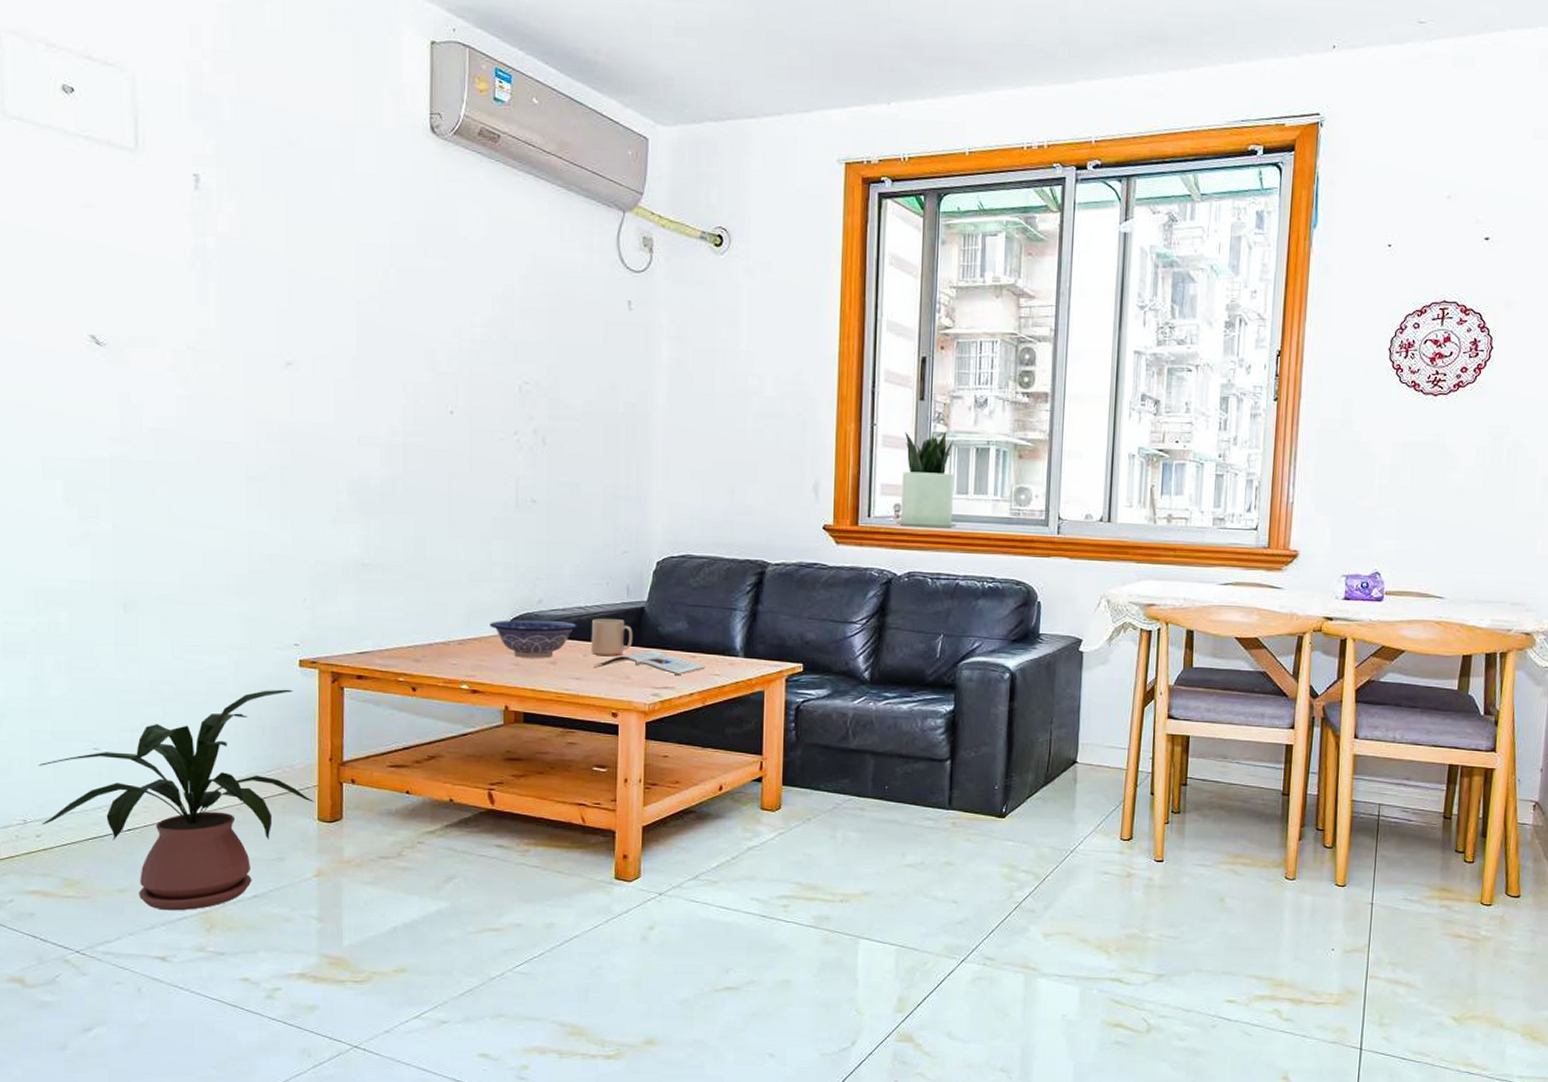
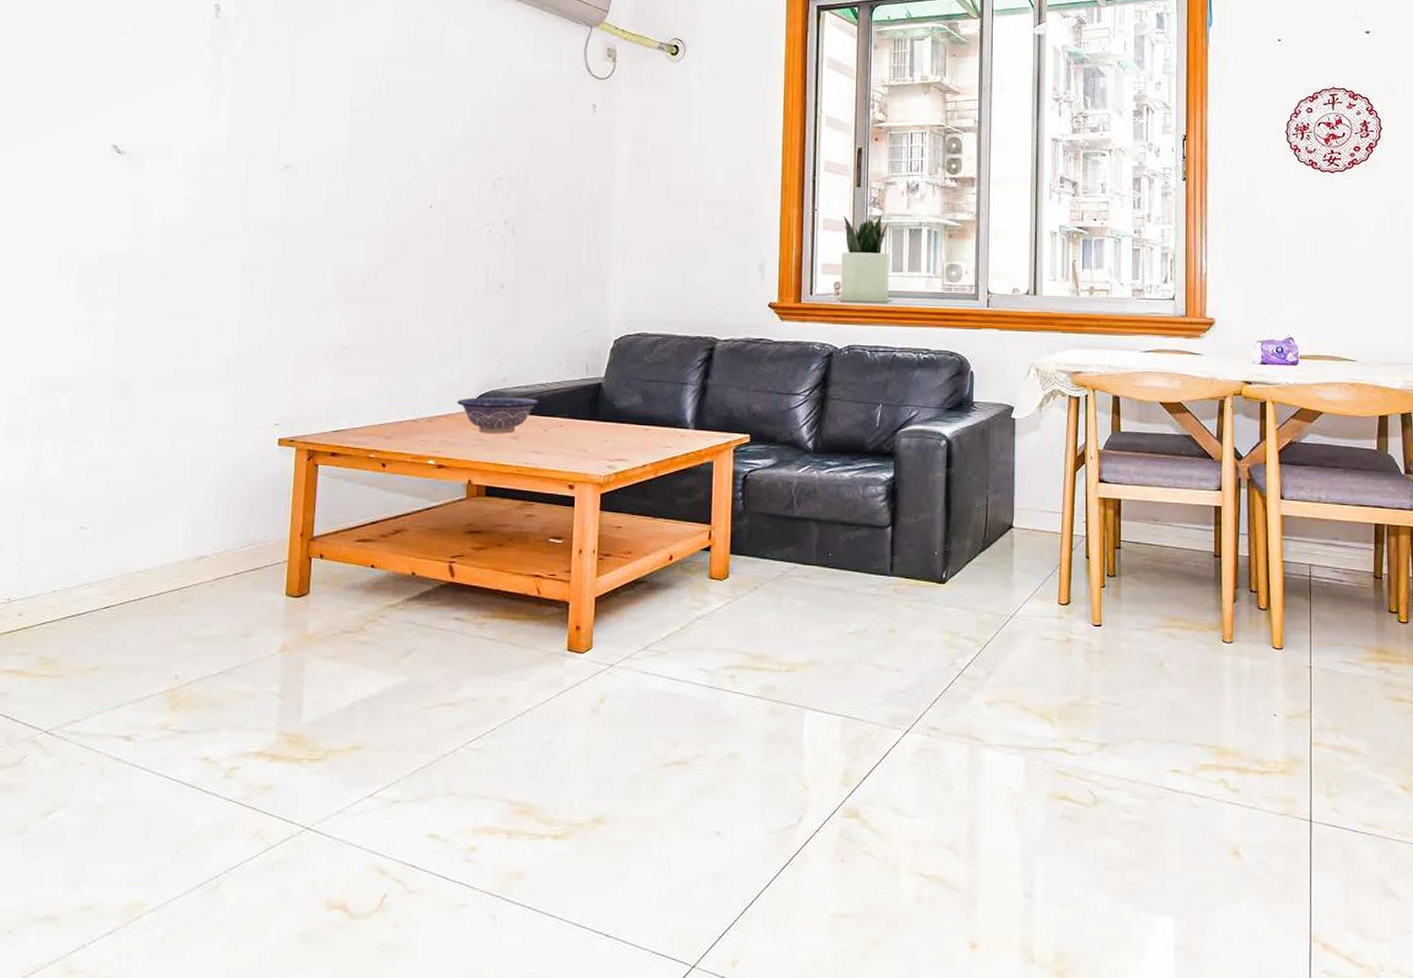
house plant: present [38,689,315,911] -> none [24,467,284,689]
mug: present [591,619,633,656] -> none [550,395,591,430]
magazine: present [593,651,706,676] -> none [552,425,658,448]

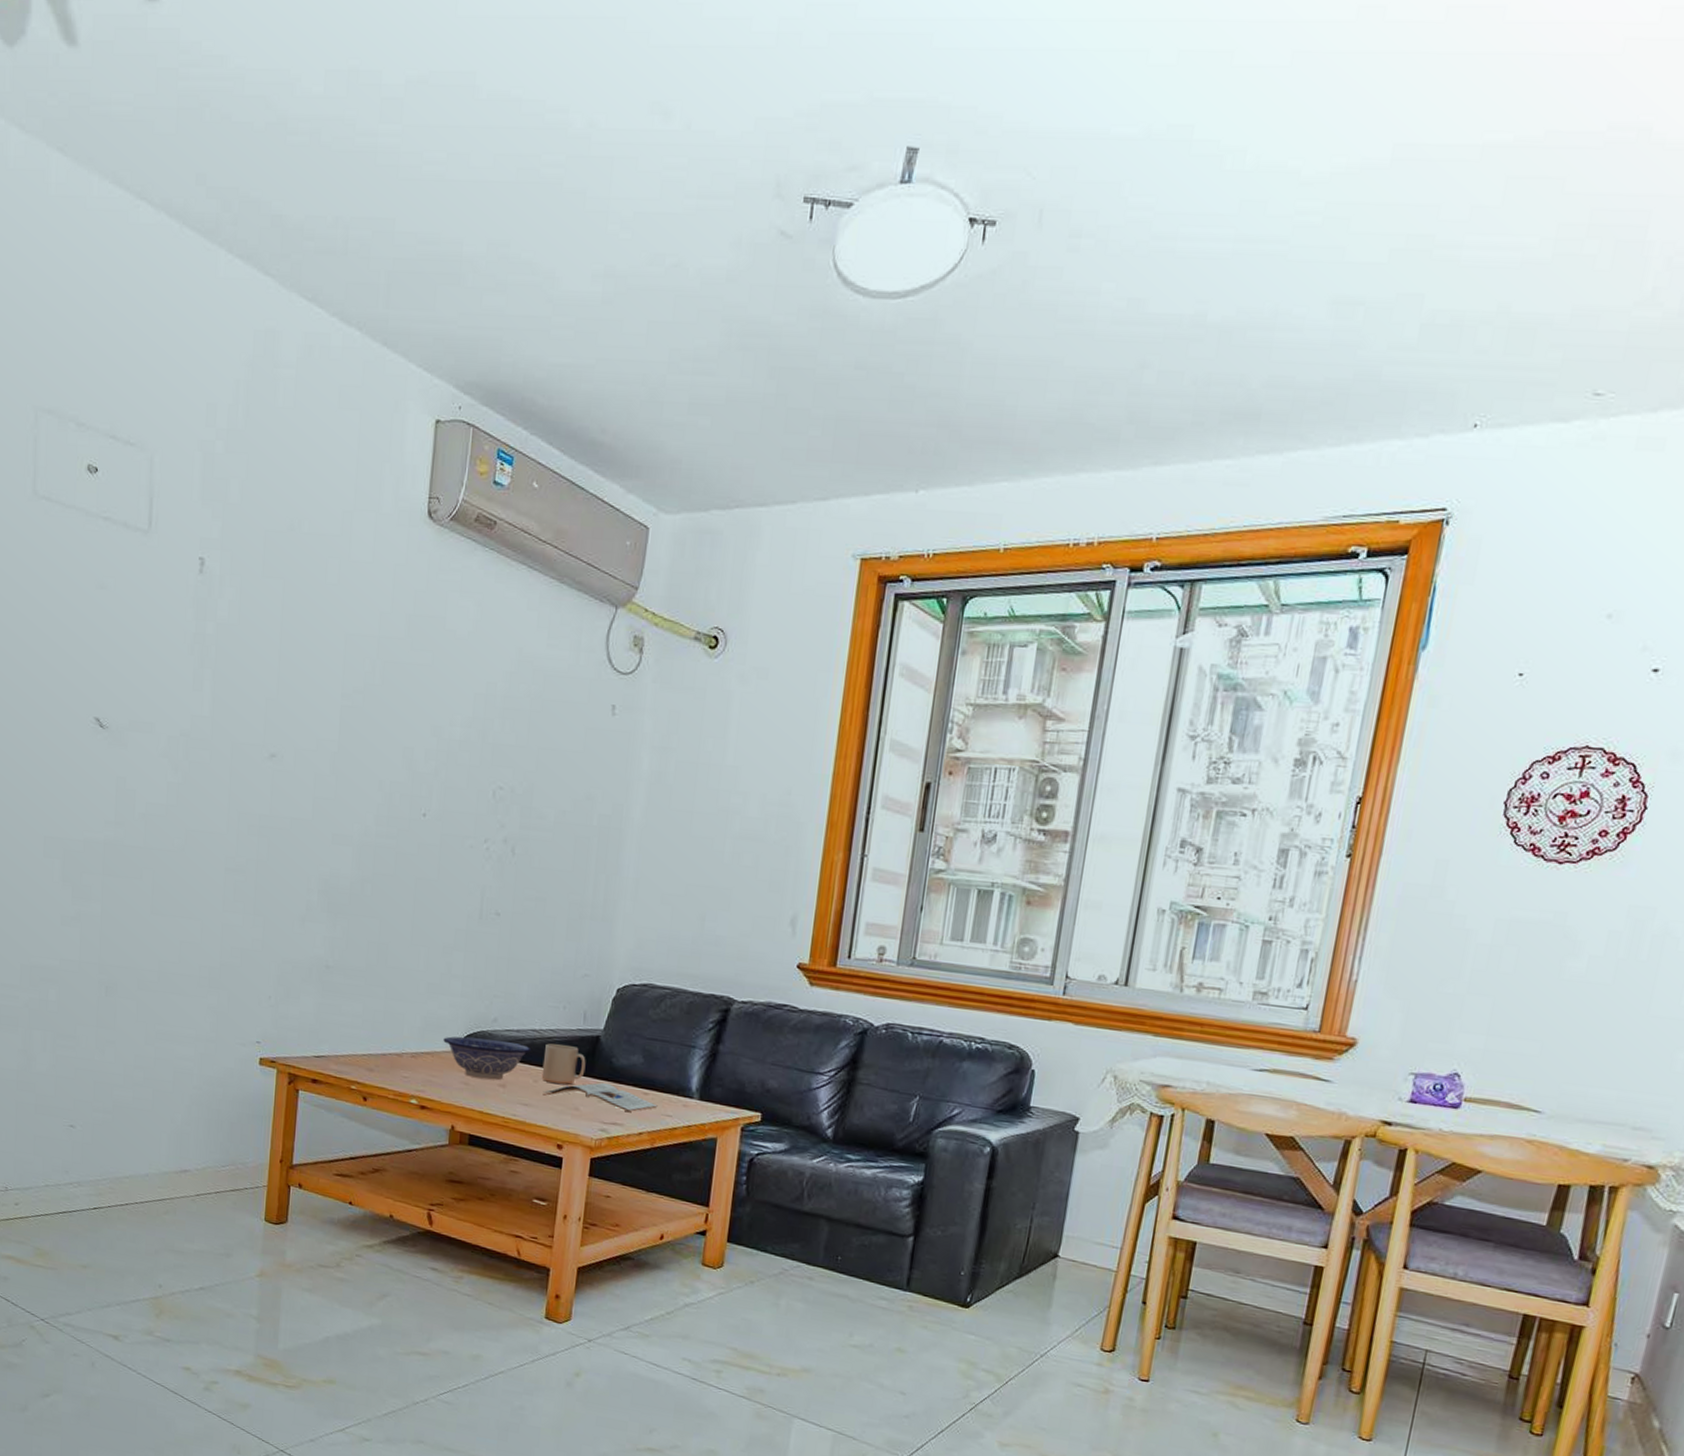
mug: none [550,395,591,430] -> present [541,1043,586,1085]
magazine: none [552,425,658,448] -> present [542,1083,658,1113]
planter: present [834,215,893,304] -> none [877,866,953,979]

